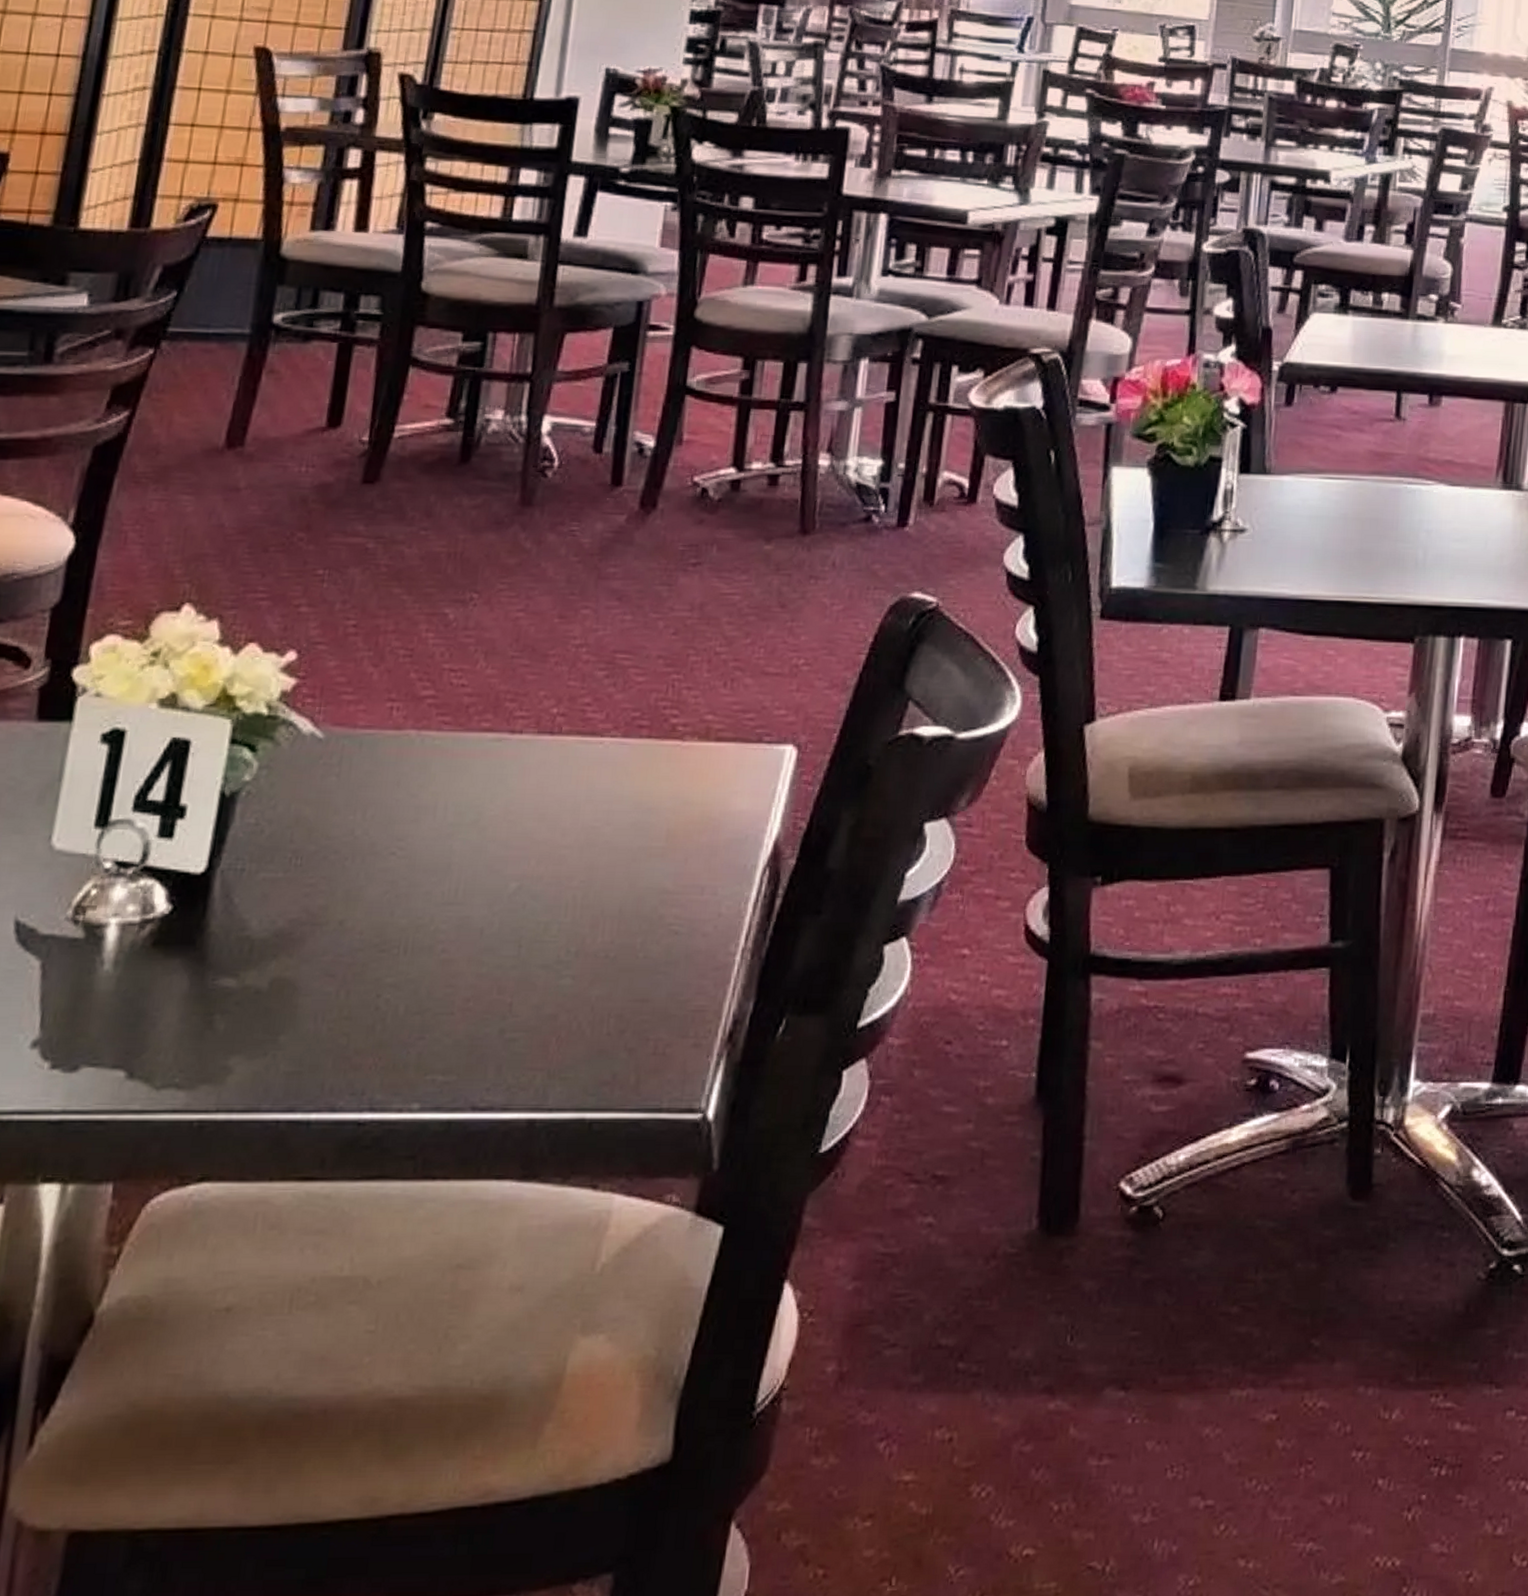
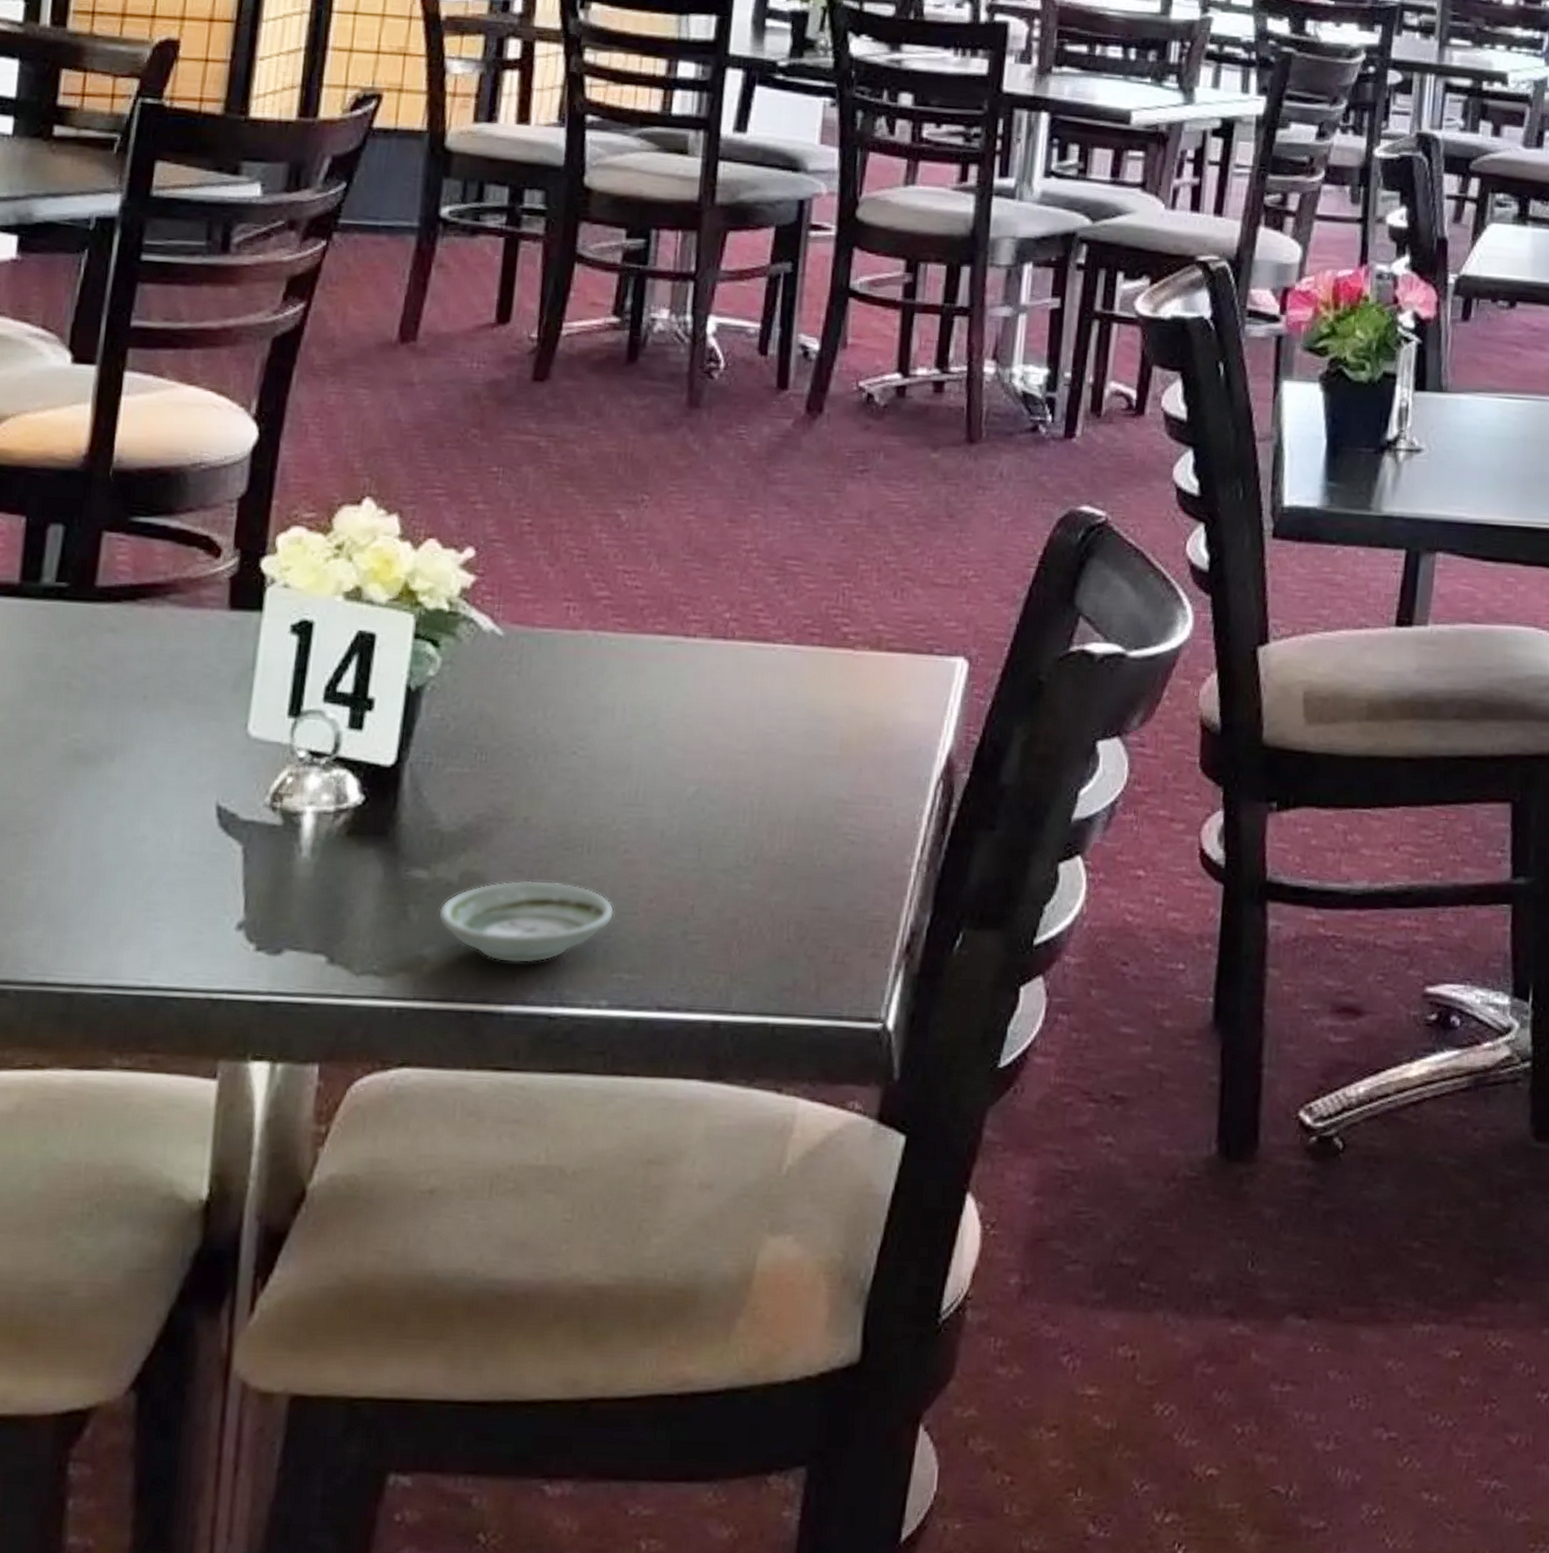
saucer: none [245,985,430,1070] -> present [438,880,615,964]

